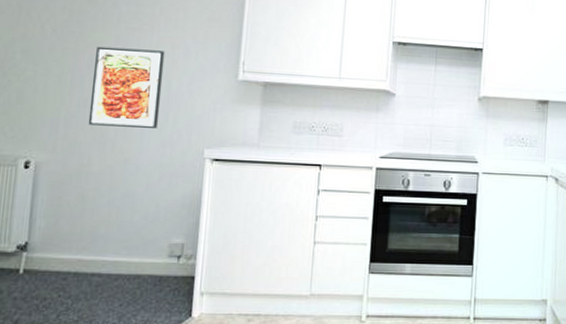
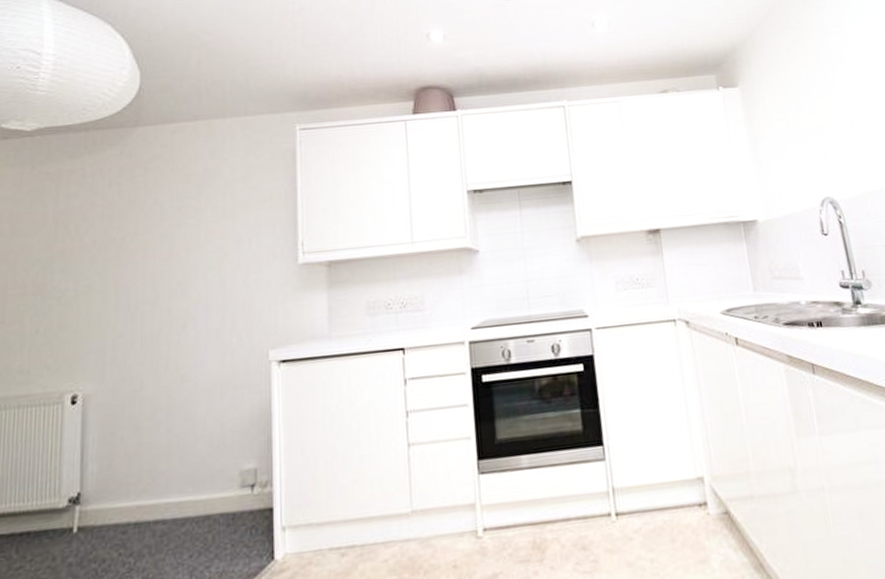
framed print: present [88,46,165,128] -> none [137,244,215,343]

